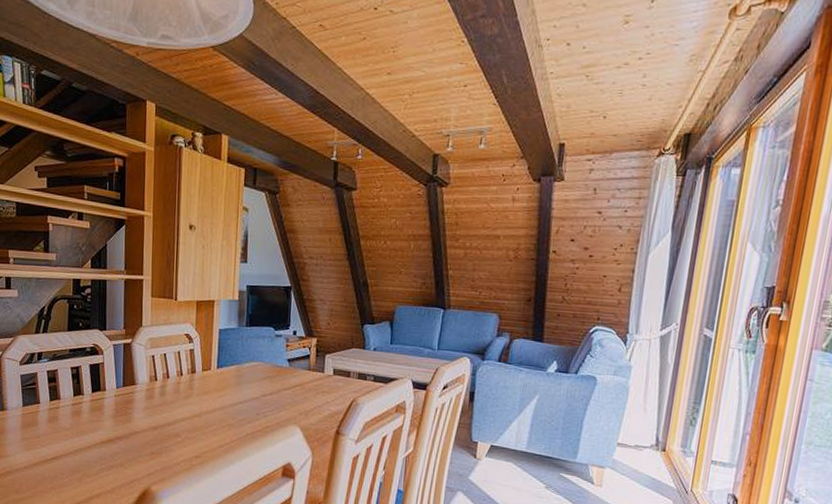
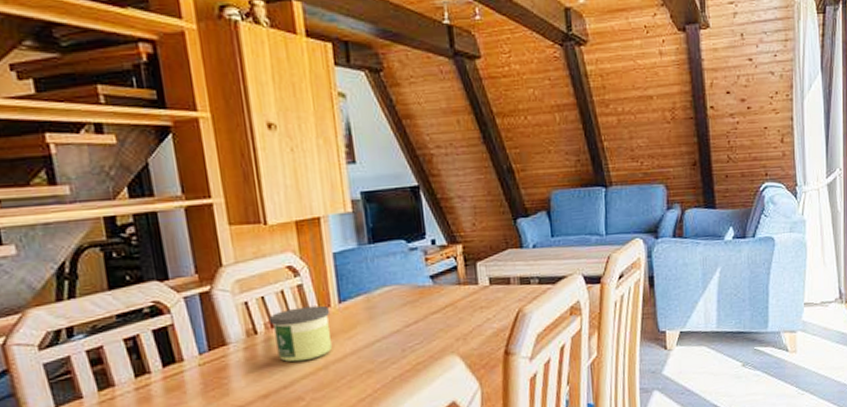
candle: none [167,366,210,408] -> present [269,305,333,363]

